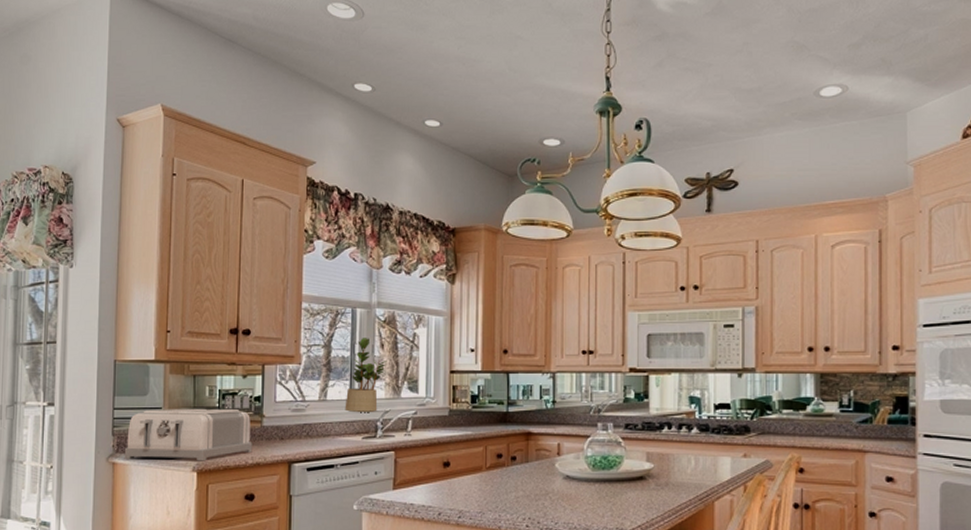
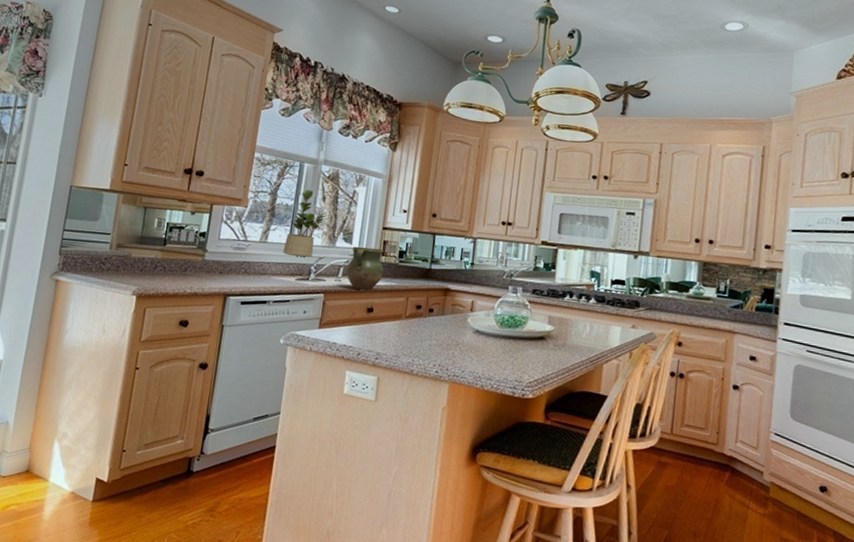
toaster: present [124,408,253,461] -> none [67,234,194,287]
ceramic jug: none [416,395,456,443] -> present [346,246,384,291]

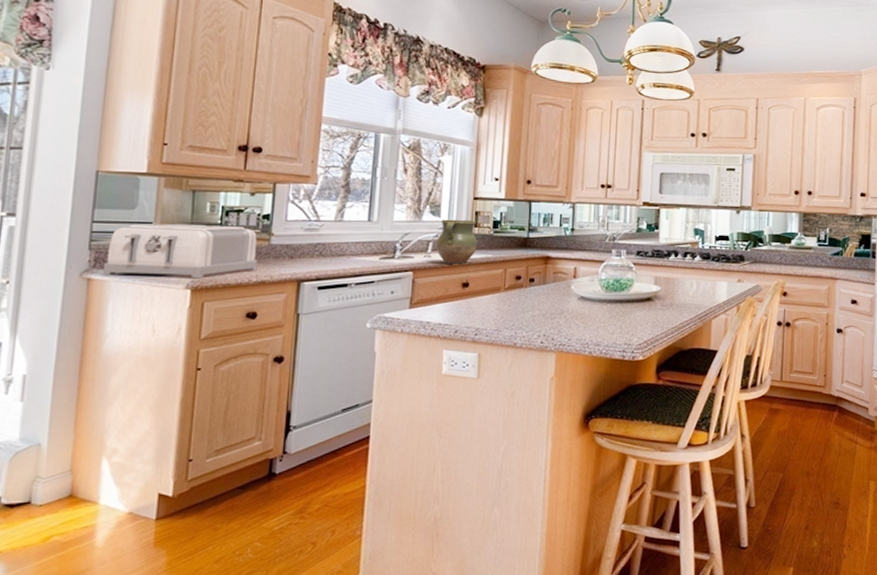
toaster: none [67,234,194,287] -> present [102,223,258,279]
potted plant: present [282,190,327,258] -> none [362,162,410,235]

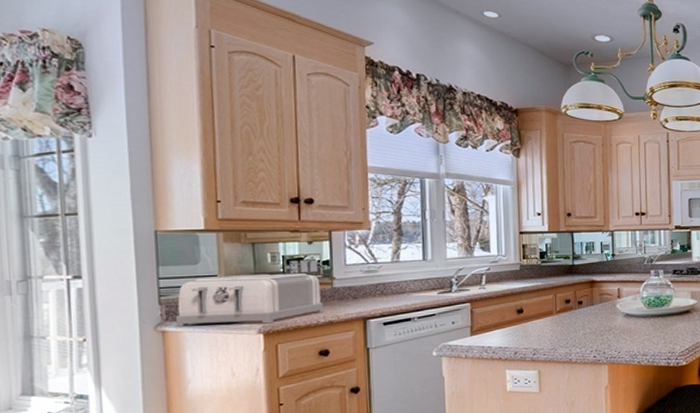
ceramic jug: present [436,219,477,264] -> none [489,252,527,294]

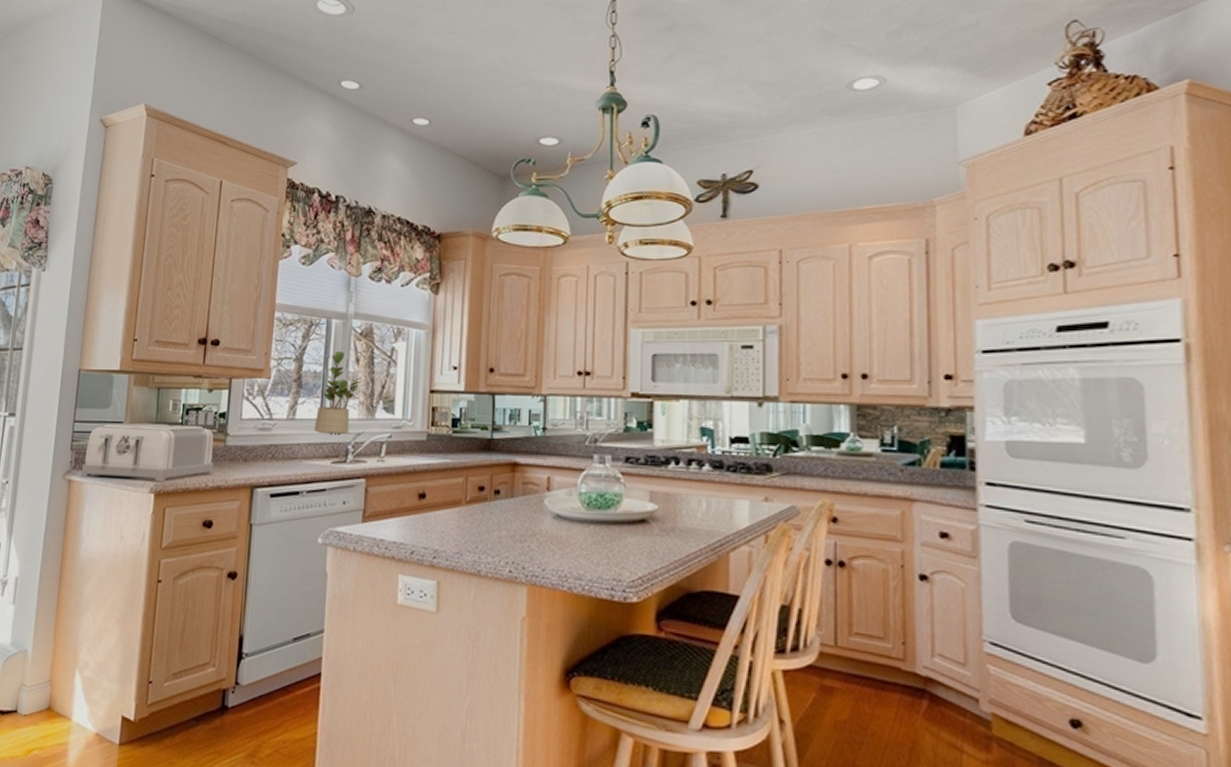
potted plant: none [418,205,459,272] -> present [314,351,362,435]

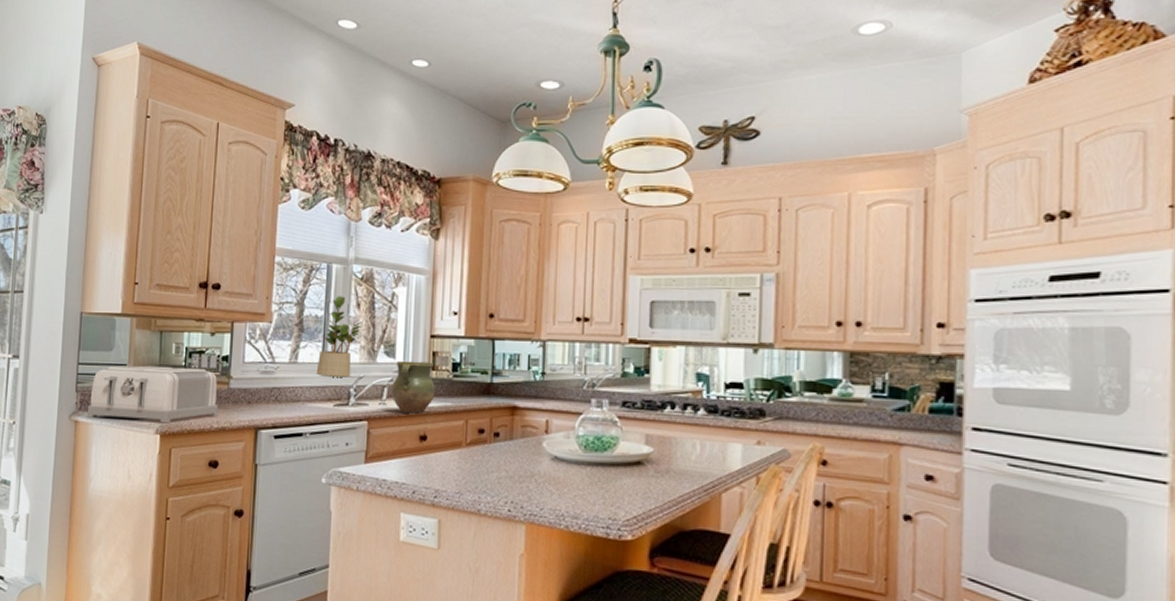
ceramic jug: none [390,416,435,471] -> present [391,360,435,414]

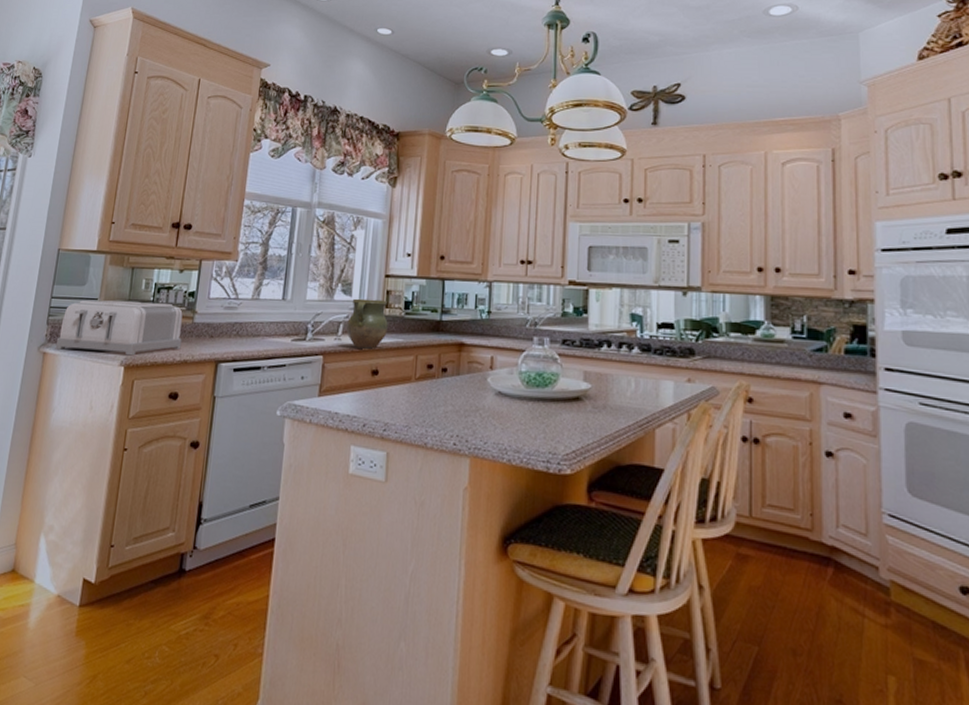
potted plant: present [316,296,363,379] -> none [276,237,323,315]

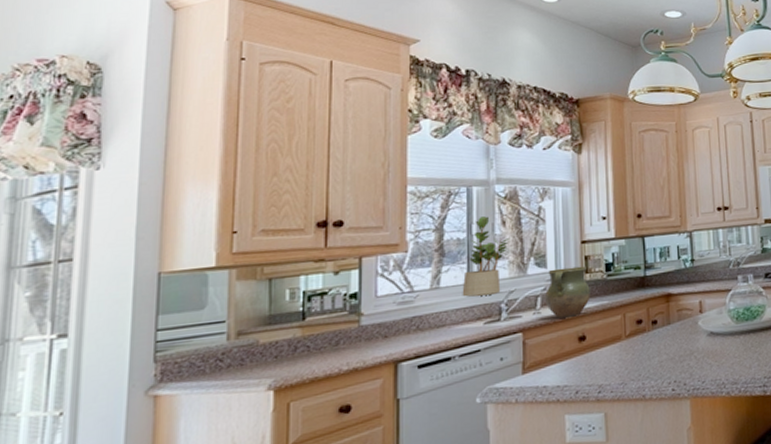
toaster: present [55,299,183,356] -> none [170,311,348,389]
potted plant: none [276,237,323,315] -> present [462,216,510,297]

